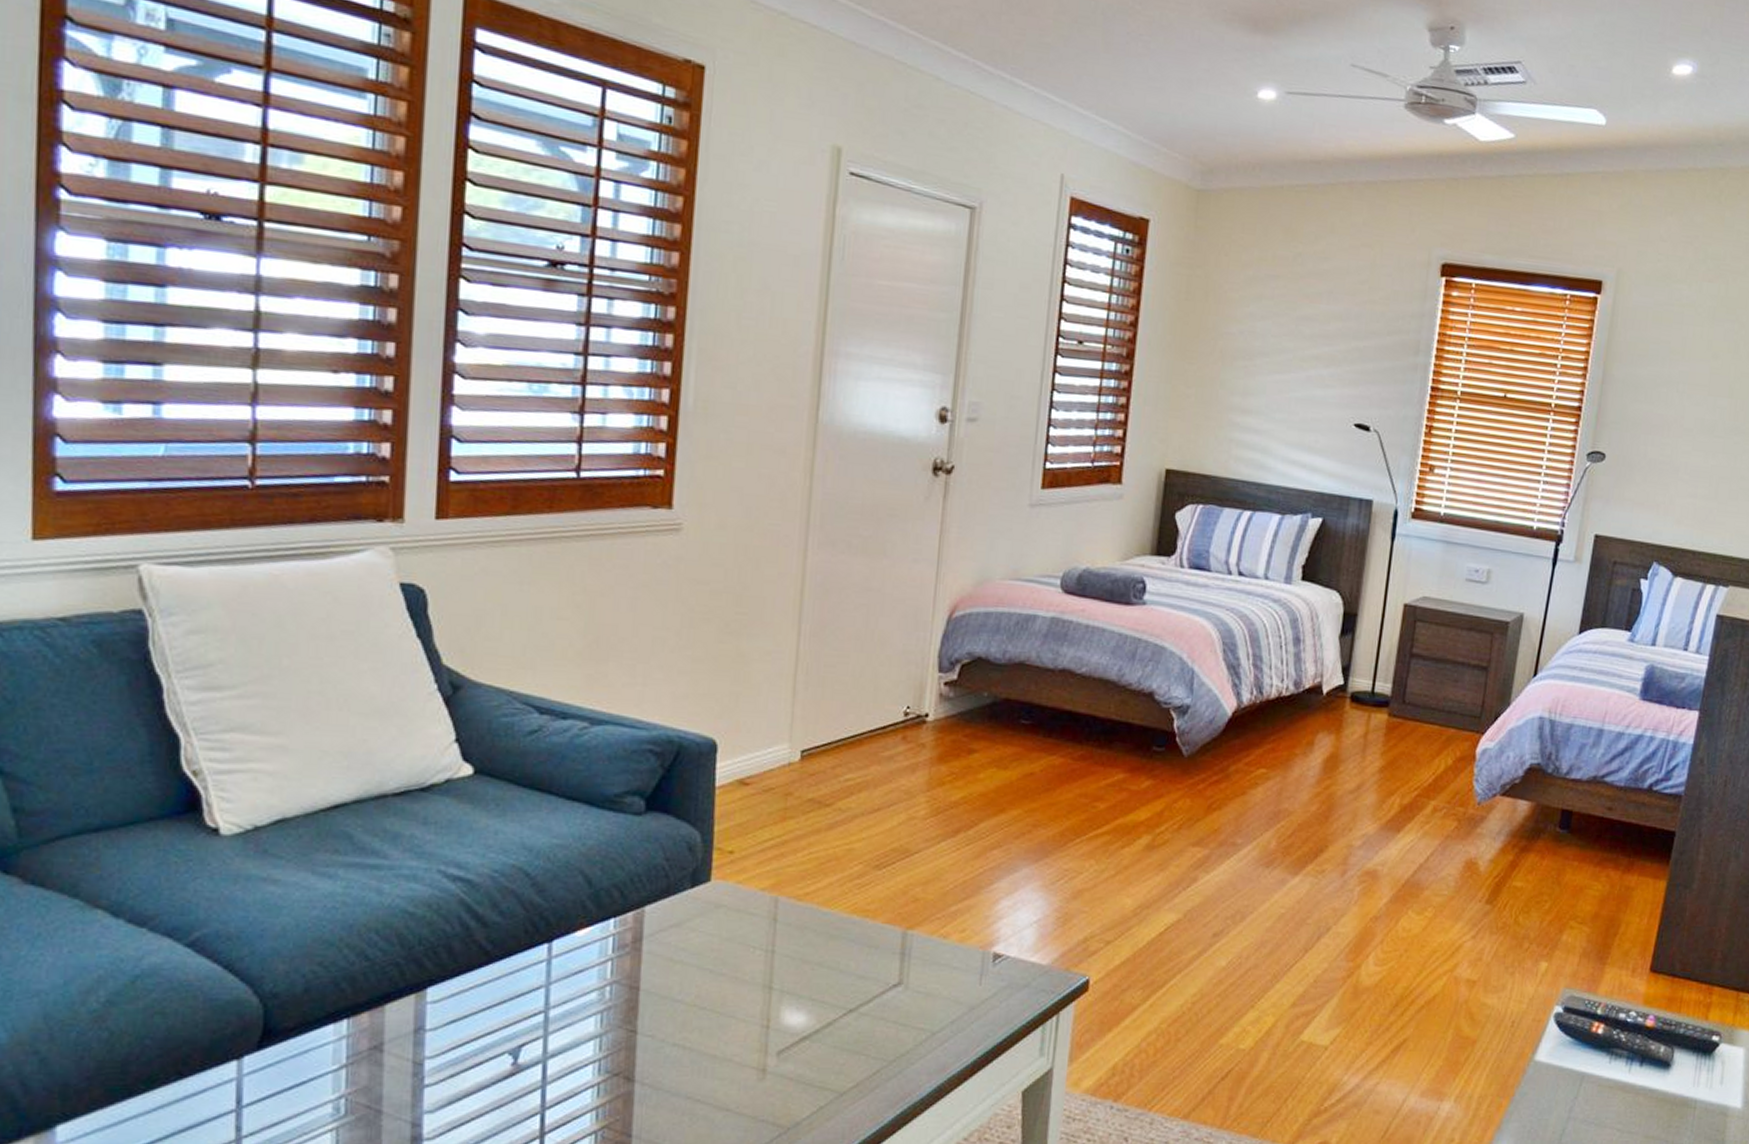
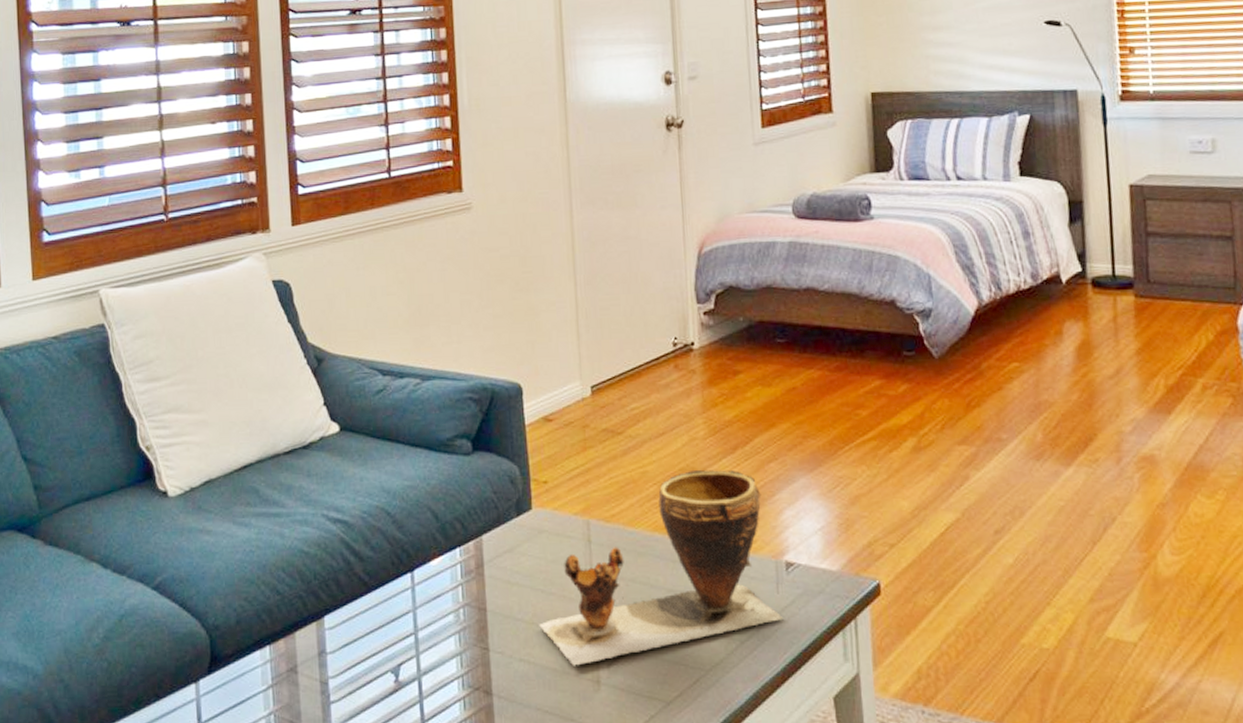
clay pot: none [702,852,982,1053] -> present [539,470,784,666]

